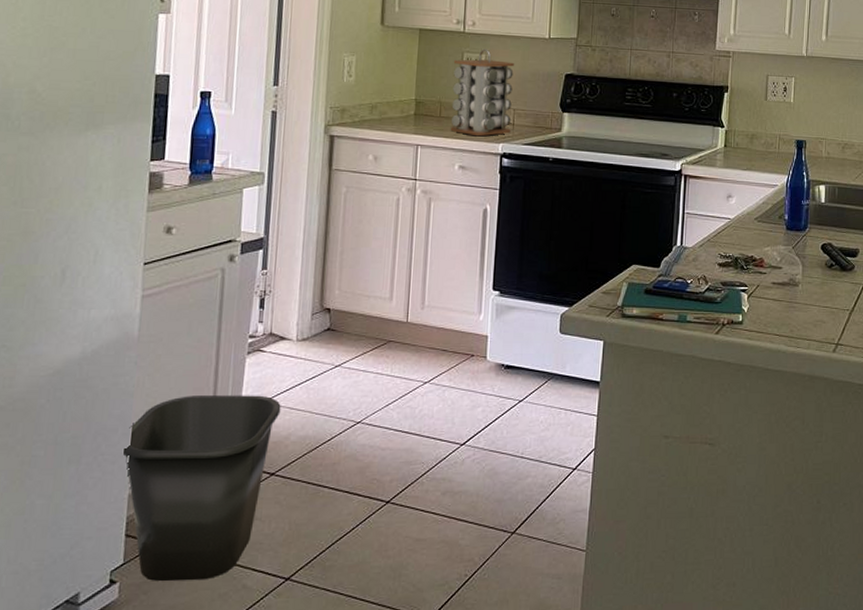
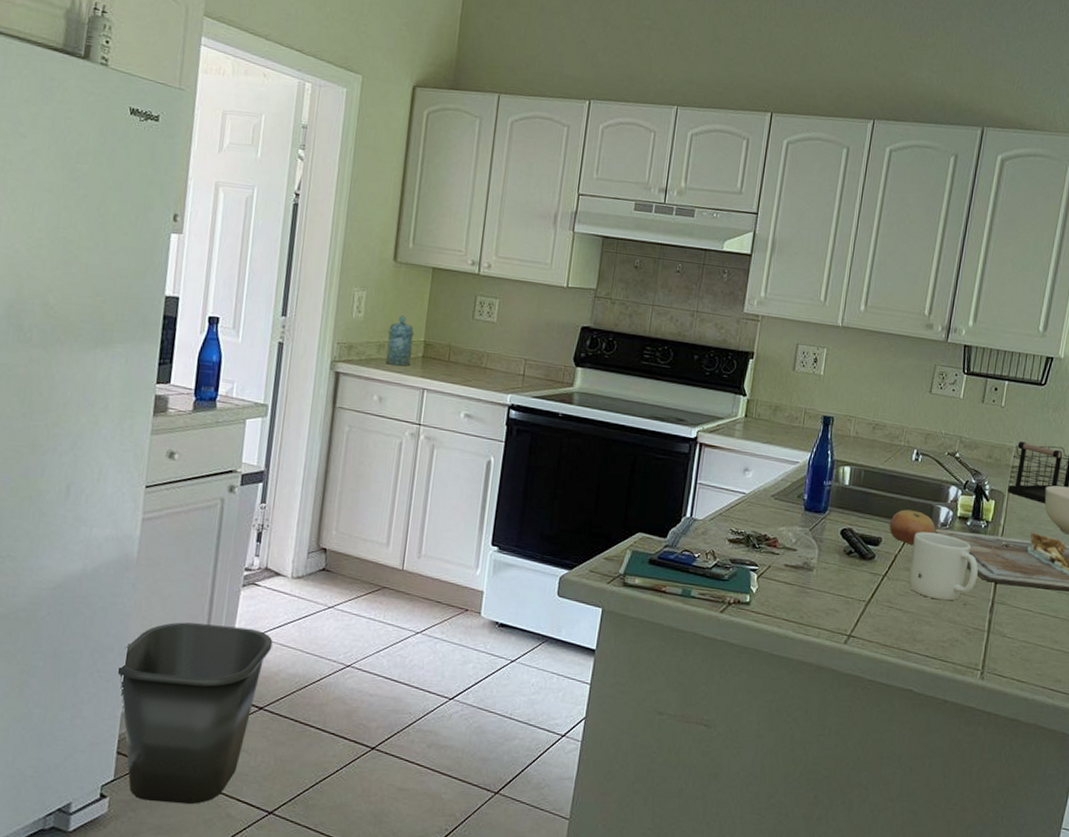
canister: none [378,76,406,125] -> present [385,315,415,367]
spice rack: present [450,48,514,137] -> none [458,293,529,386]

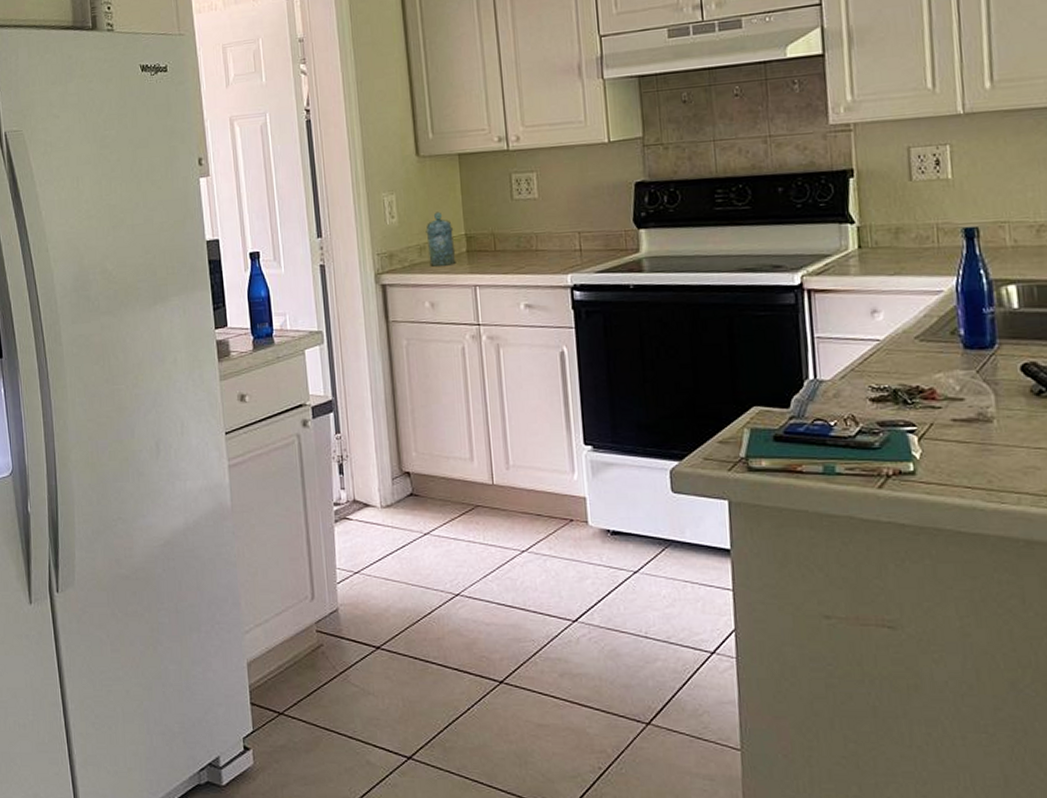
waste bin: present [118,622,273,804] -> none [236,565,376,752]

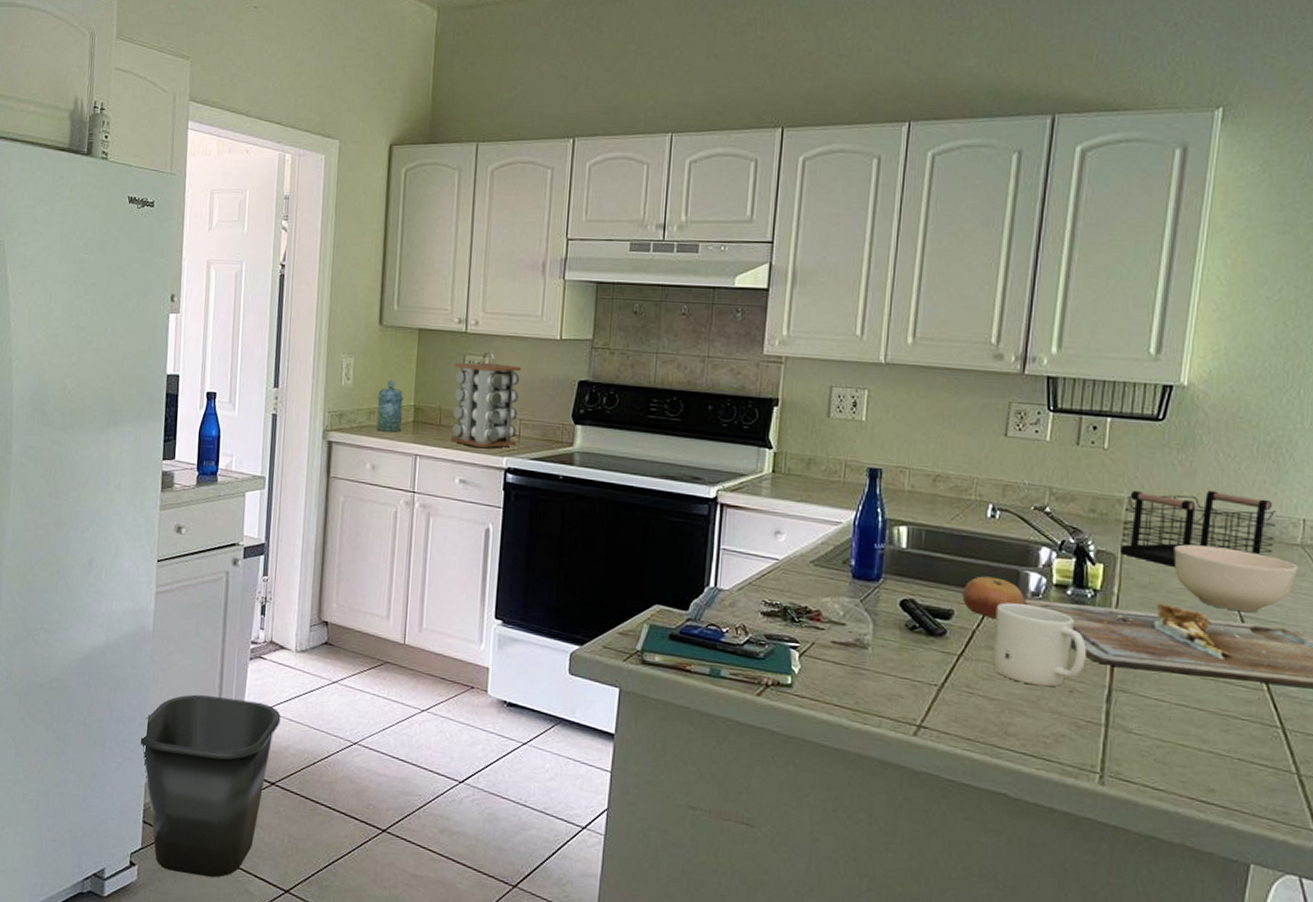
waste bin: none [236,565,376,752] -> present [141,694,281,878]
spice rack: none [501,165,579,269] -> present [450,351,521,449]

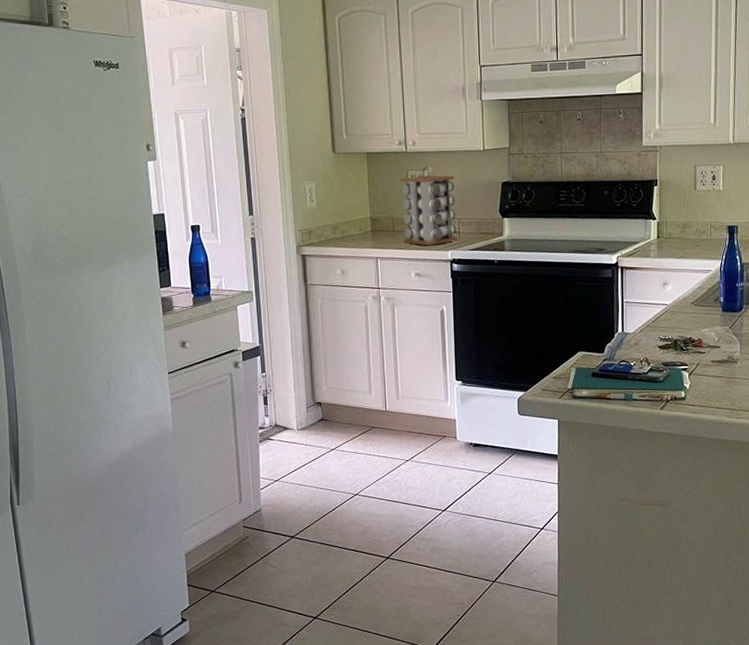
waste bin: present [141,694,281,878] -> none [176,475,292,619]
canister: present [376,380,404,432] -> none [339,198,362,242]

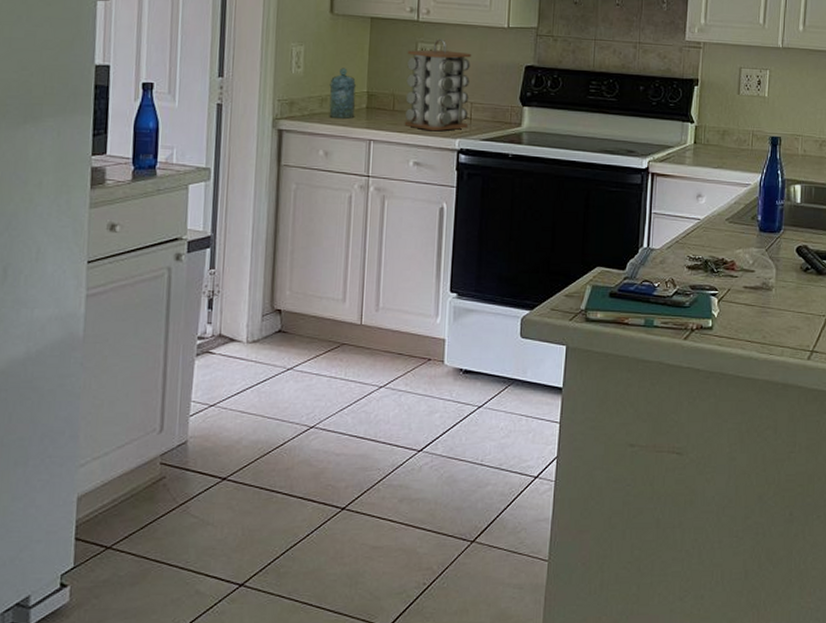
canister: none [339,198,362,242] -> present [329,68,357,119]

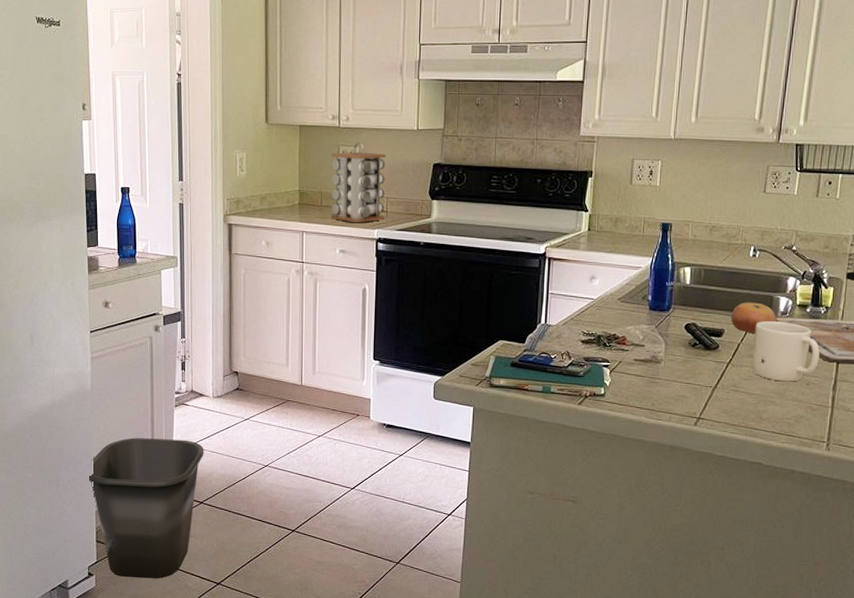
waste bin: none [71,398,232,585] -> present [89,438,204,578]
canister: present [329,68,357,119] -> none [268,170,290,214]

